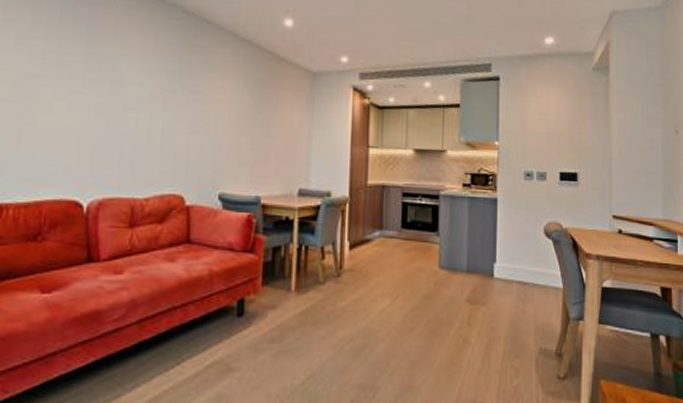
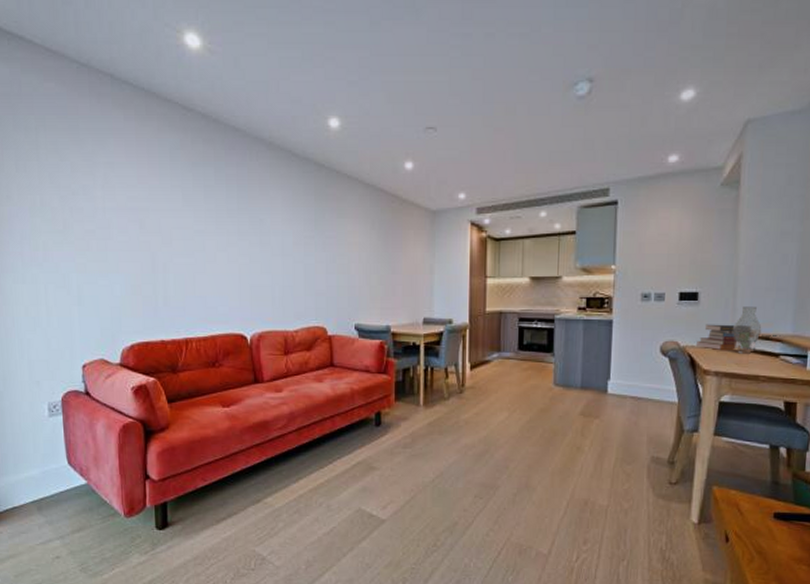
books: none [578,206,614,234] -> present [696,324,737,351]
vase: none [610,189,636,238] -> present [733,306,762,354]

